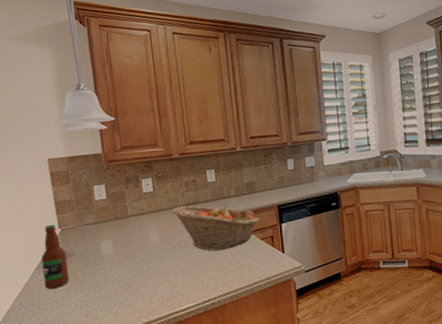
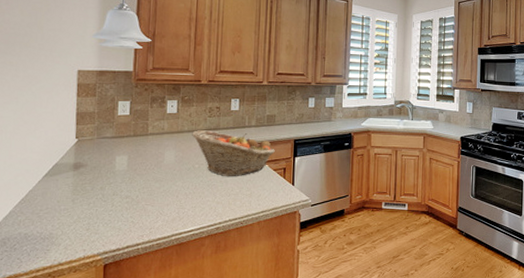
bottle: present [41,224,70,289] -> none [50,134,79,198]

